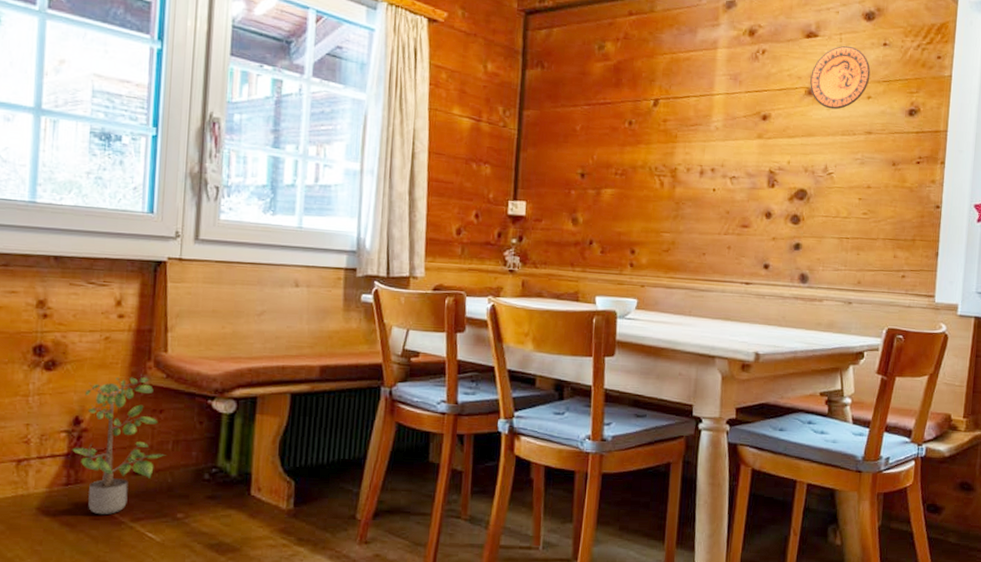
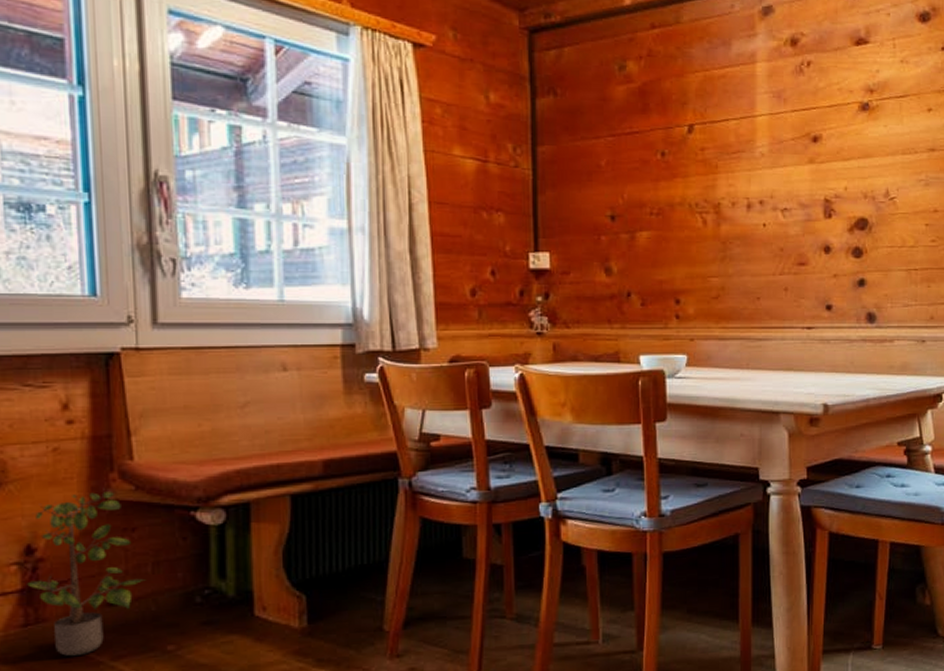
decorative plate: present [810,45,871,110] -> none [863,52,929,126]

